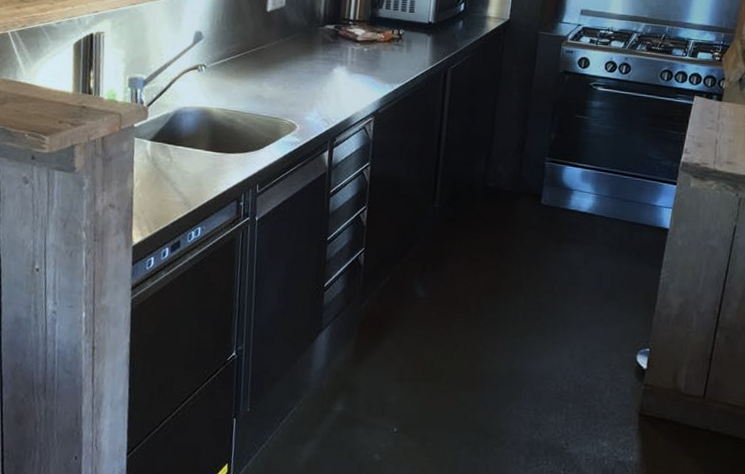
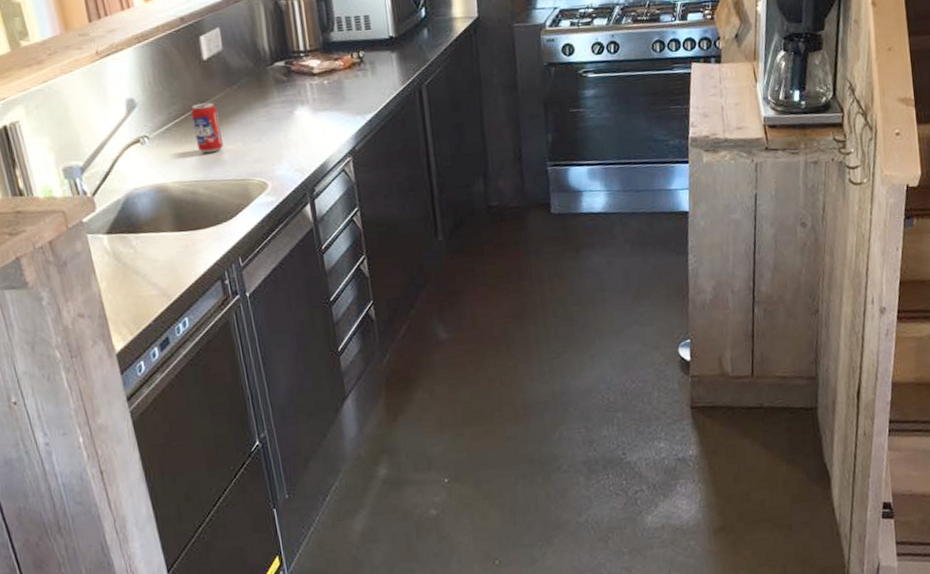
beverage can: none [244,46,269,91] -> present [190,102,224,154]

